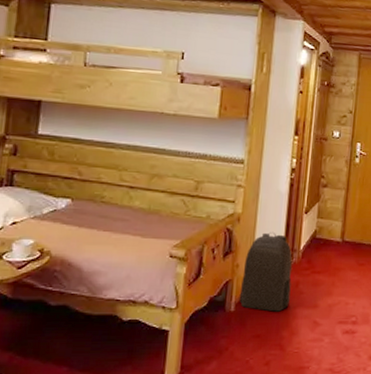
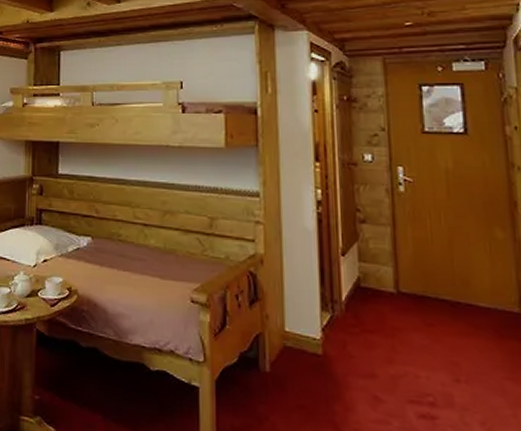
backpack: present [239,231,292,312] -> none [274,277,338,379]

